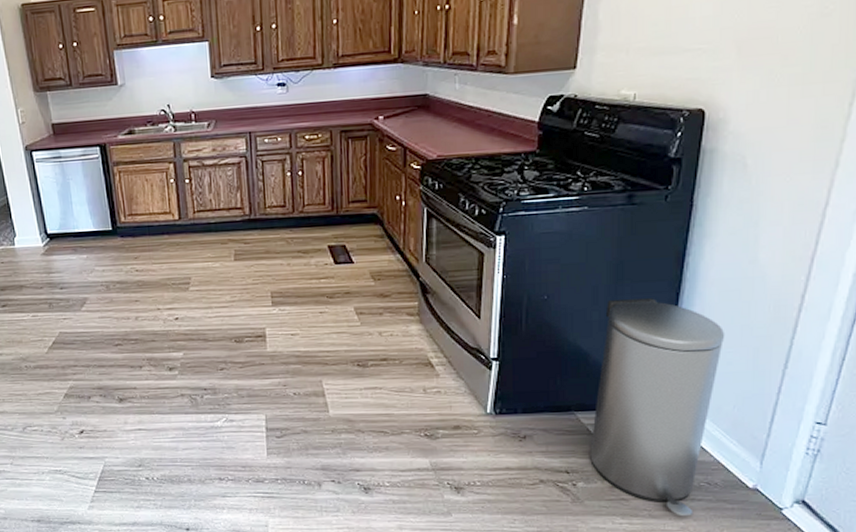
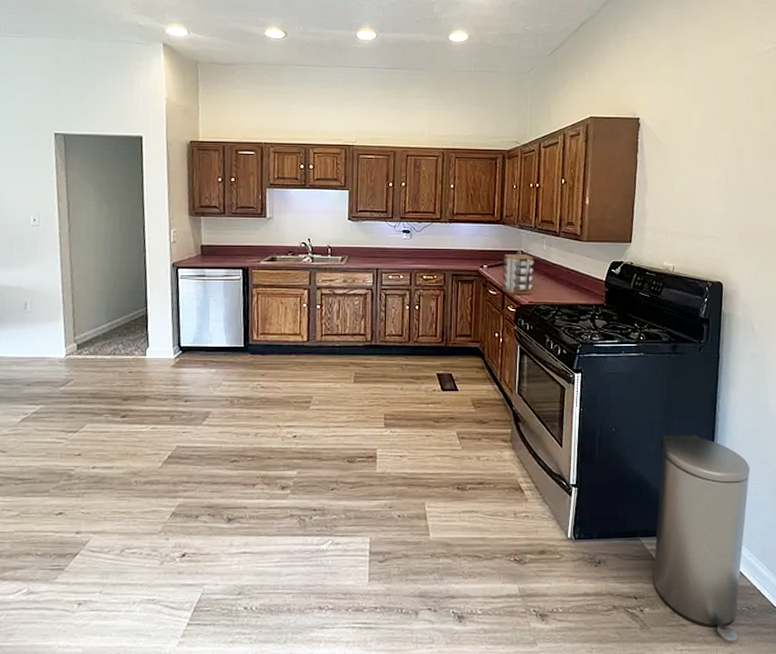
spice rack: none [403,92,444,149] -> present [502,249,535,294]

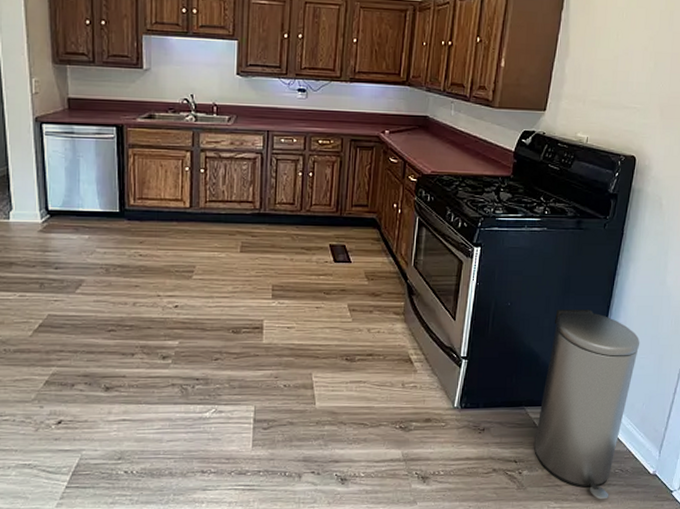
spice rack: present [502,249,535,294] -> none [404,114,441,164]

